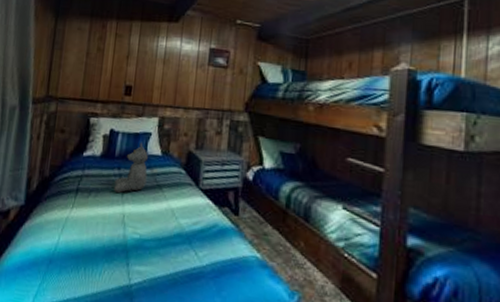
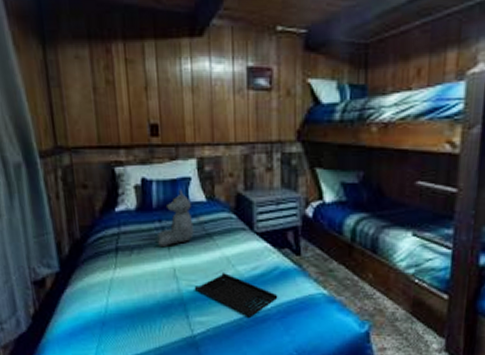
tray: none [138,223,214,273] -> present [194,271,278,317]

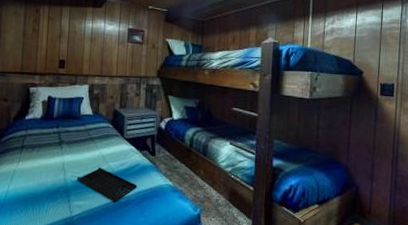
teddy bear: present [158,189,194,246] -> none [54,105,82,146]

